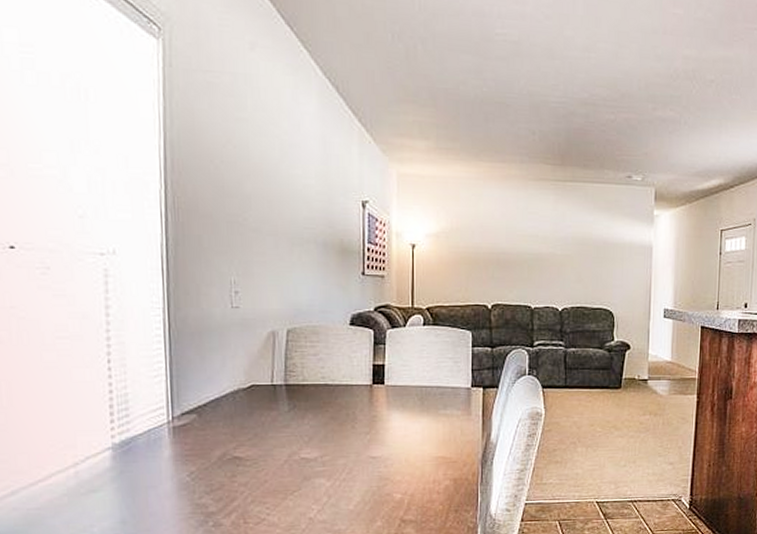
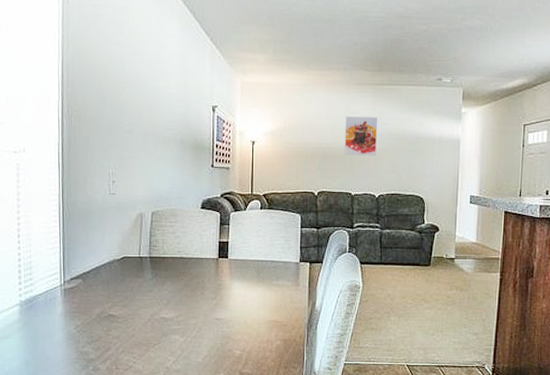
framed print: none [522,217,561,264] -> present [344,116,378,157]

